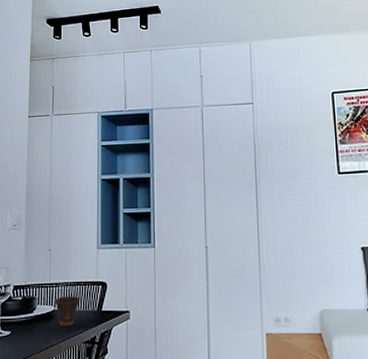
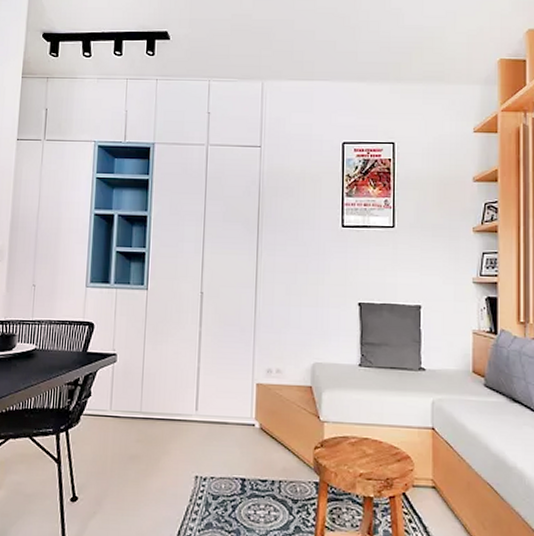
cup: present [55,296,81,327] -> none [37,335,65,367]

